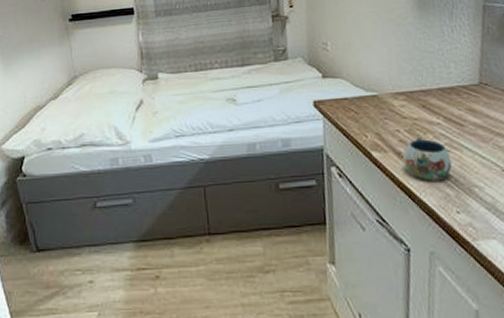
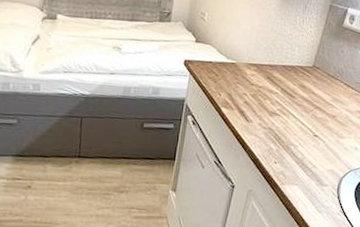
mug: present [403,138,453,181] -> none [244,102,280,137]

